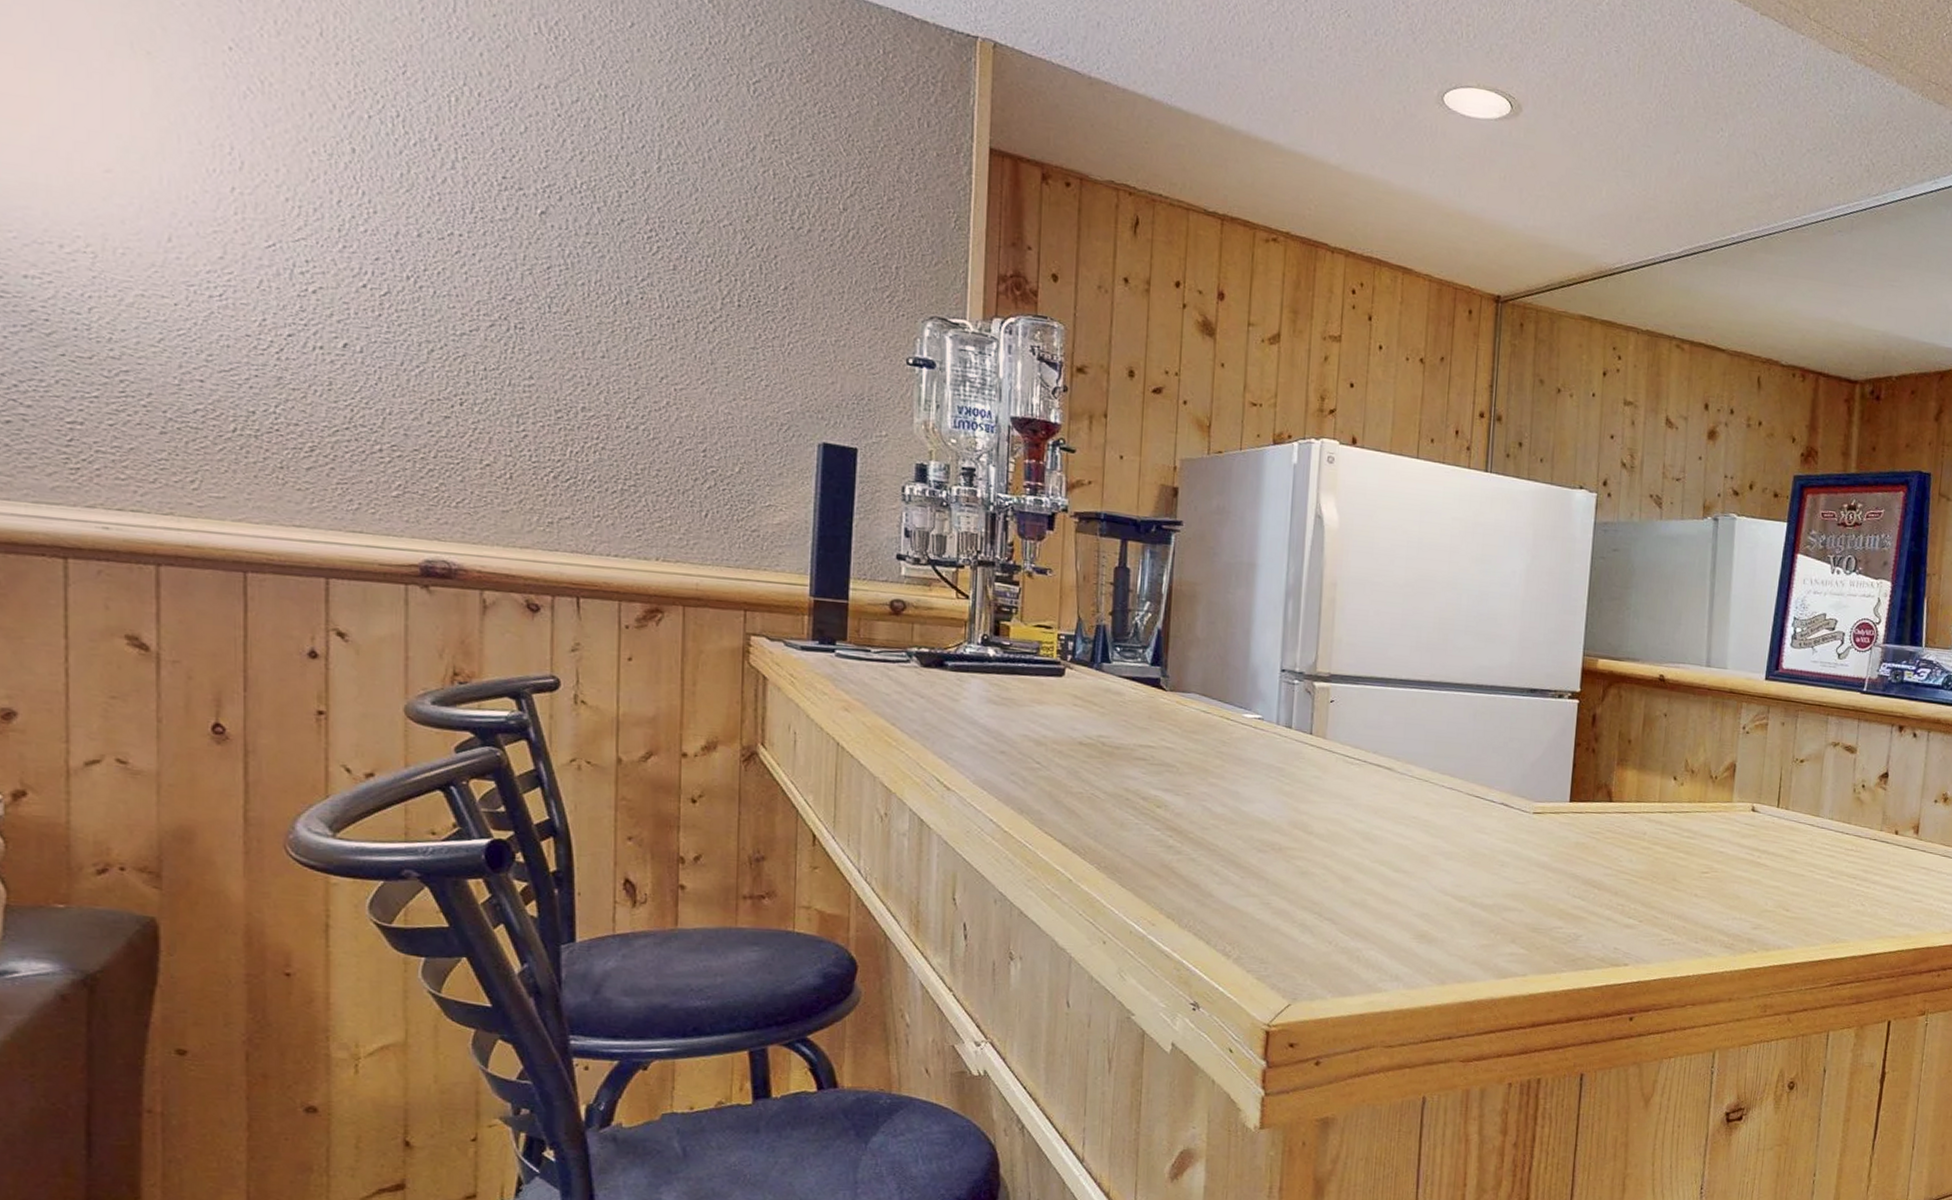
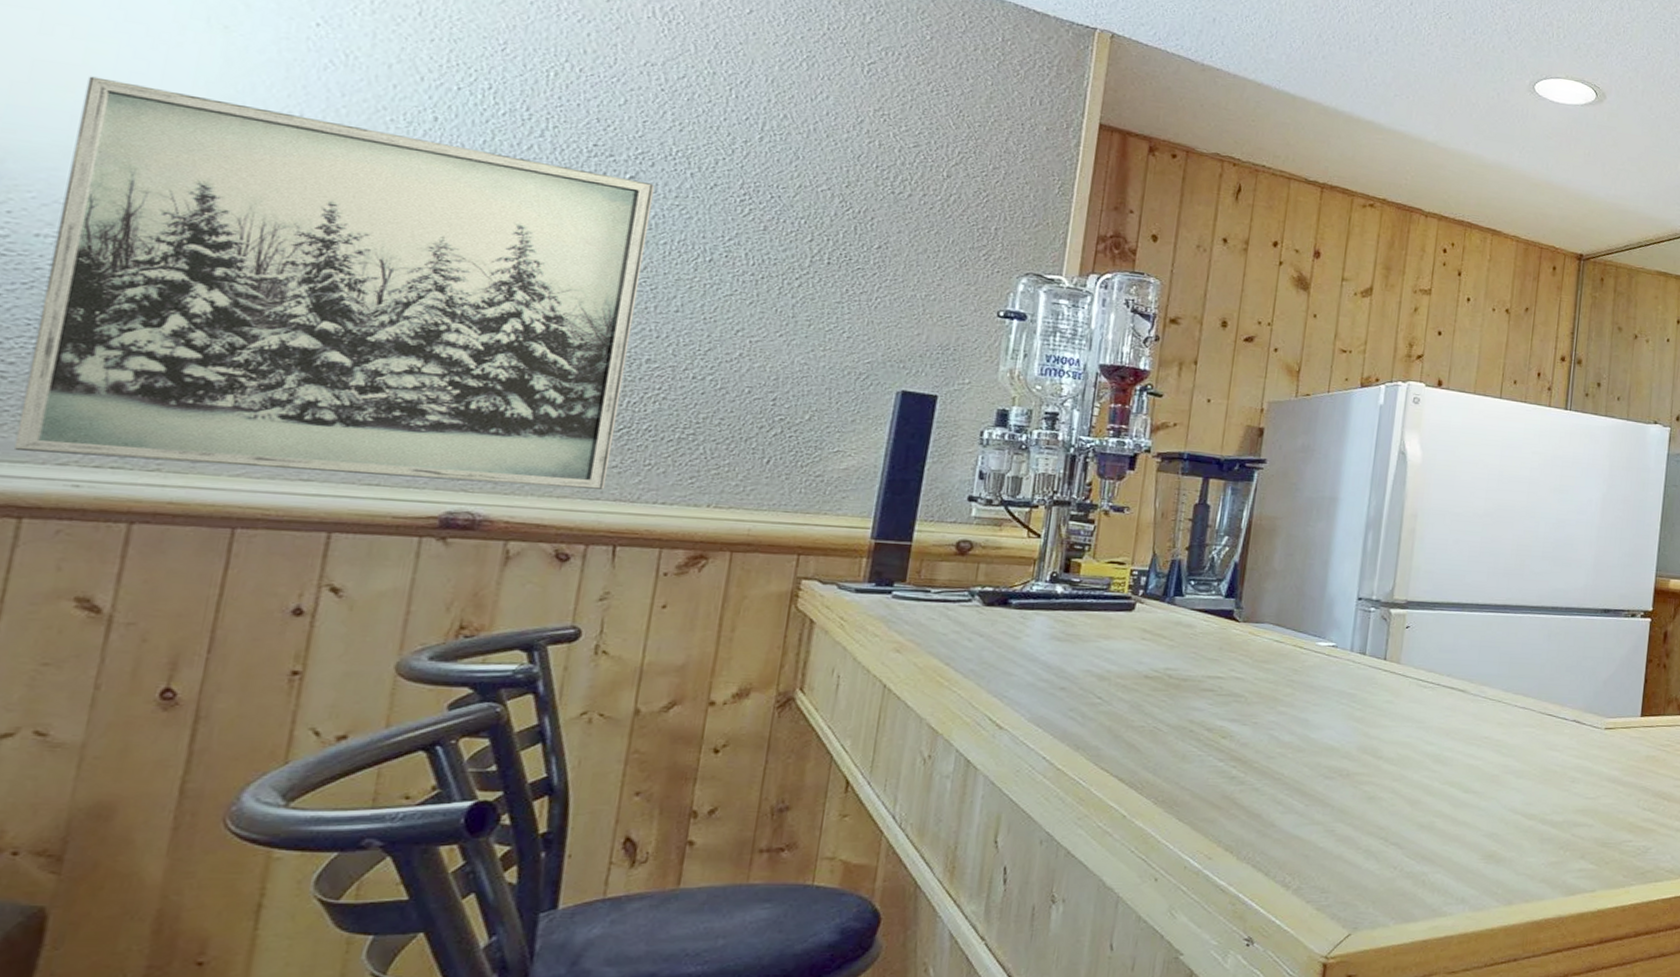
wall art: none [38,108,566,541] -> present [13,76,655,490]

